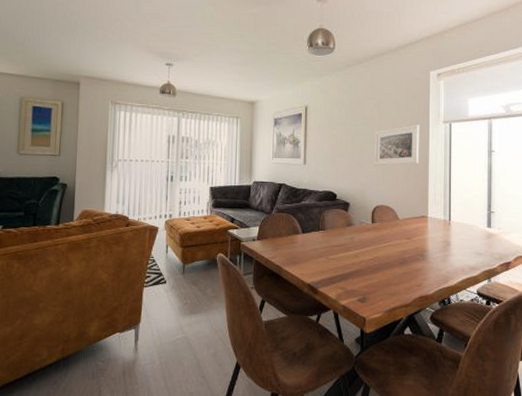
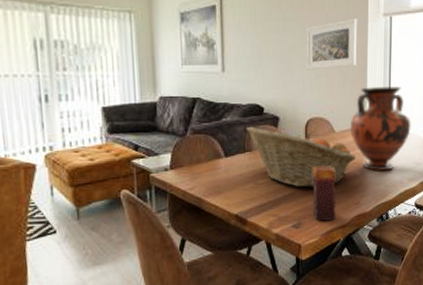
fruit basket: none [321,209,419,266] -> present [246,126,357,188]
candle: none [378,248,399,299] -> present [313,165,336,221]
vase: none [412,182,471,258] -> present [349,87,411,172]

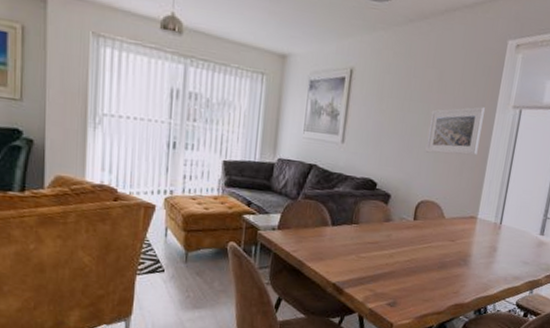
fruit basket: present [246,126,357,188] -> none [356,199,463,269]
candle: present [313,165,336,221] -> none [410,248,439,305]
vase: present [349,87,411,172] -> none [459,177,526,264]

